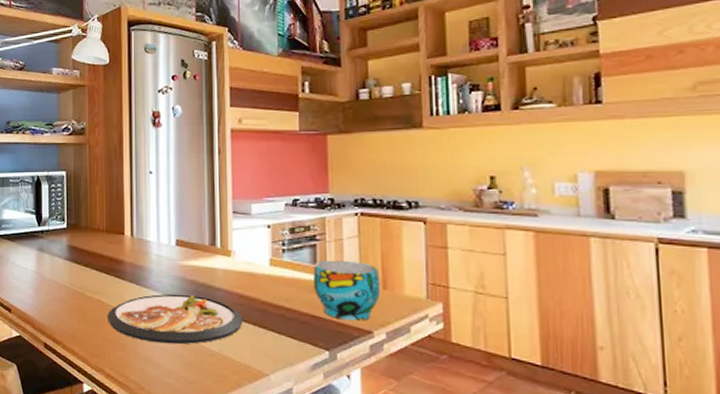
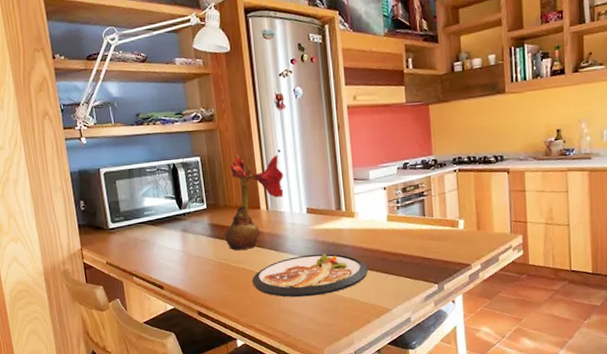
flower: none [83,172,153,279] -> present [225,154,284,250]
cup: present [312,260,381,321] -> none [422,210,476,258]

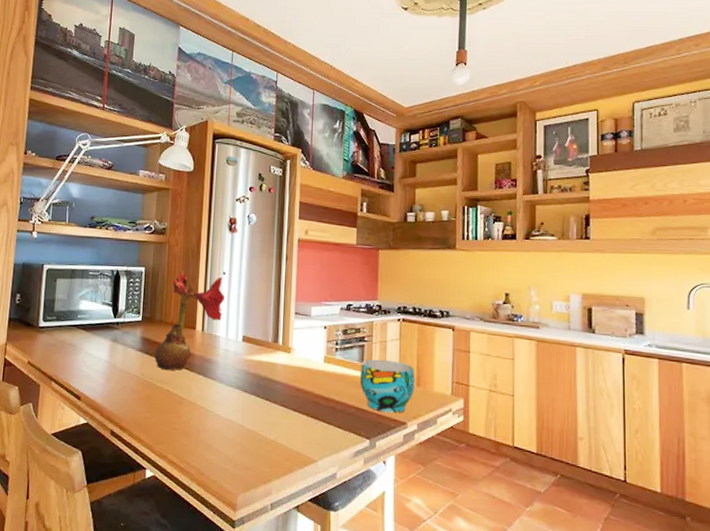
dish: present [252,254,368,298] -> none [174,386,298,433]
cup: none [422,210,476,258] -> present [359,359,416,413]

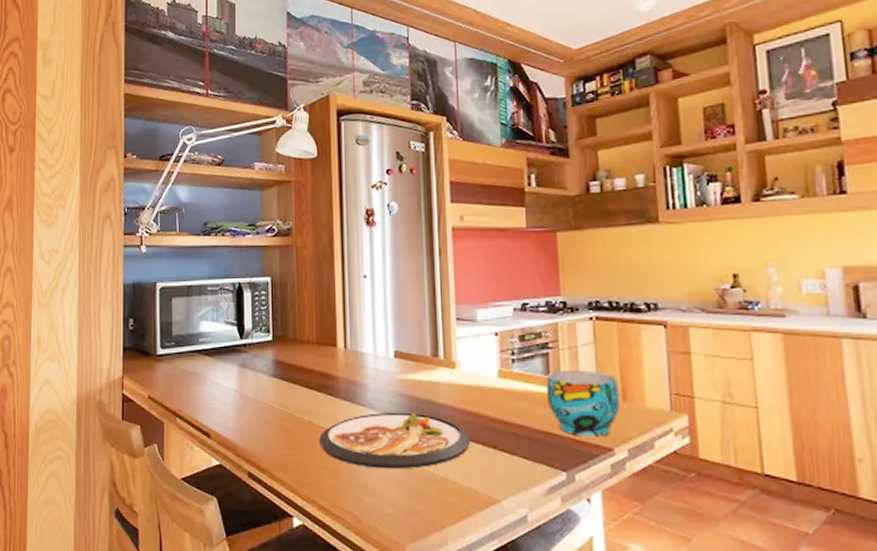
flower: present [154,270,224,370] -> none [291,276,368,397]
dish: none [174,386,298,433] -> present [319,412,471,470]

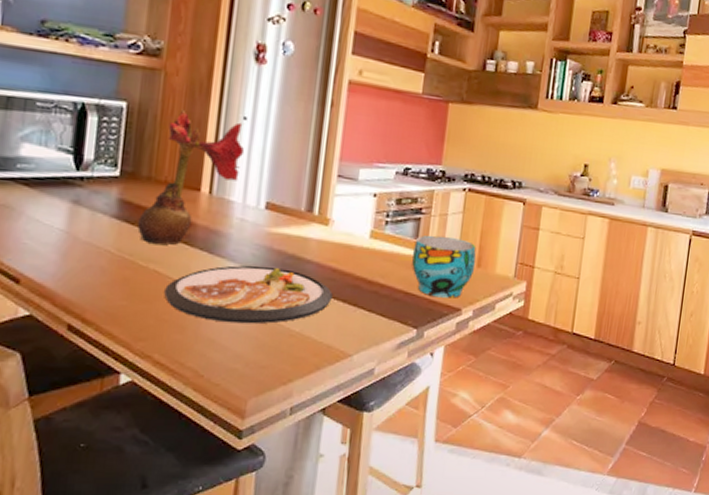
flower: none [291,276,368,397] -> present [137,109,244,245]

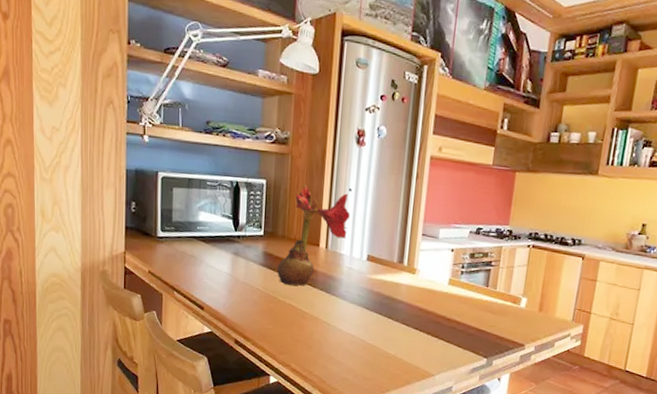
dish: present [164,265,333,324] -> none [297,302,419,347]
cup: present [411,235,477,298] -> none [483,283,539,336]

